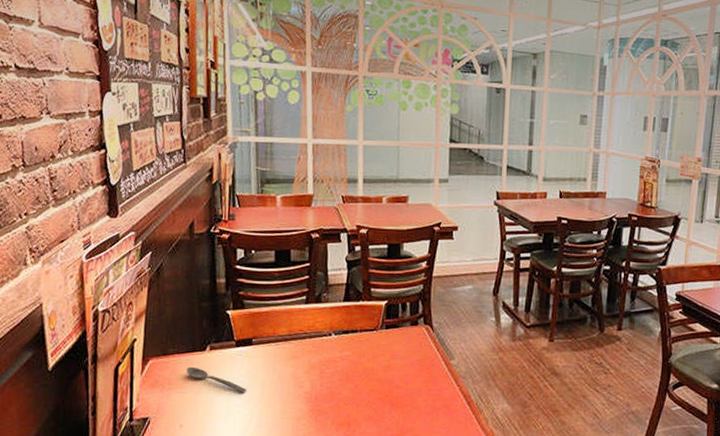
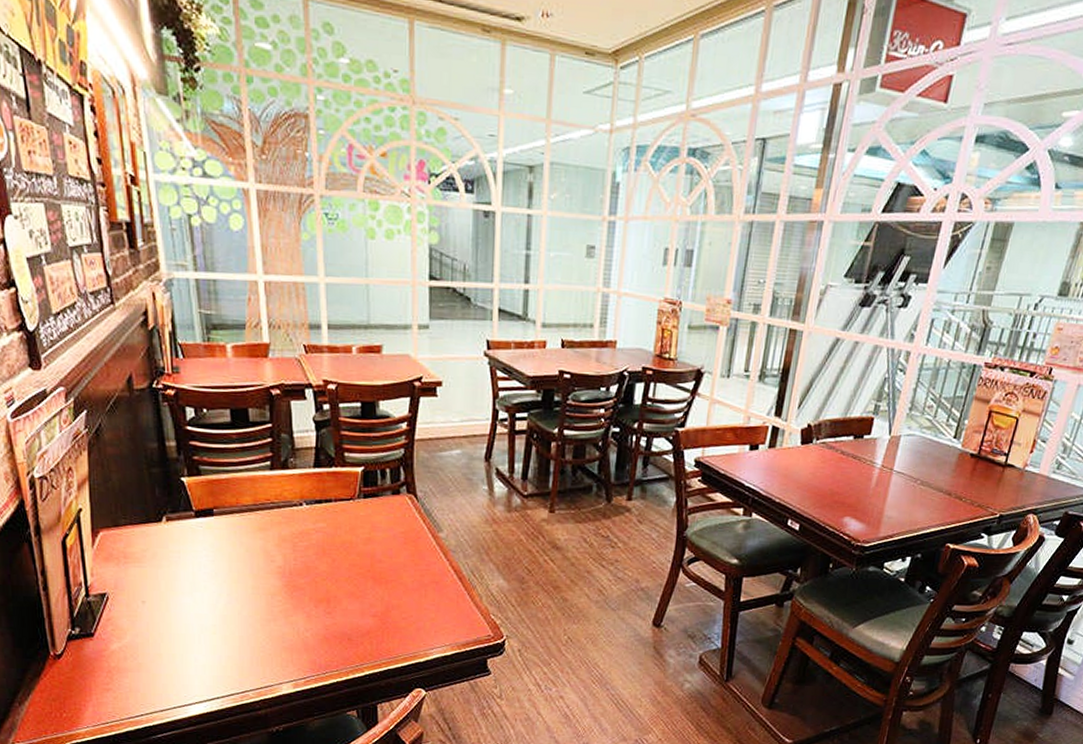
spoon: present [186,366,246,392] -> none [142,539,212,567]

